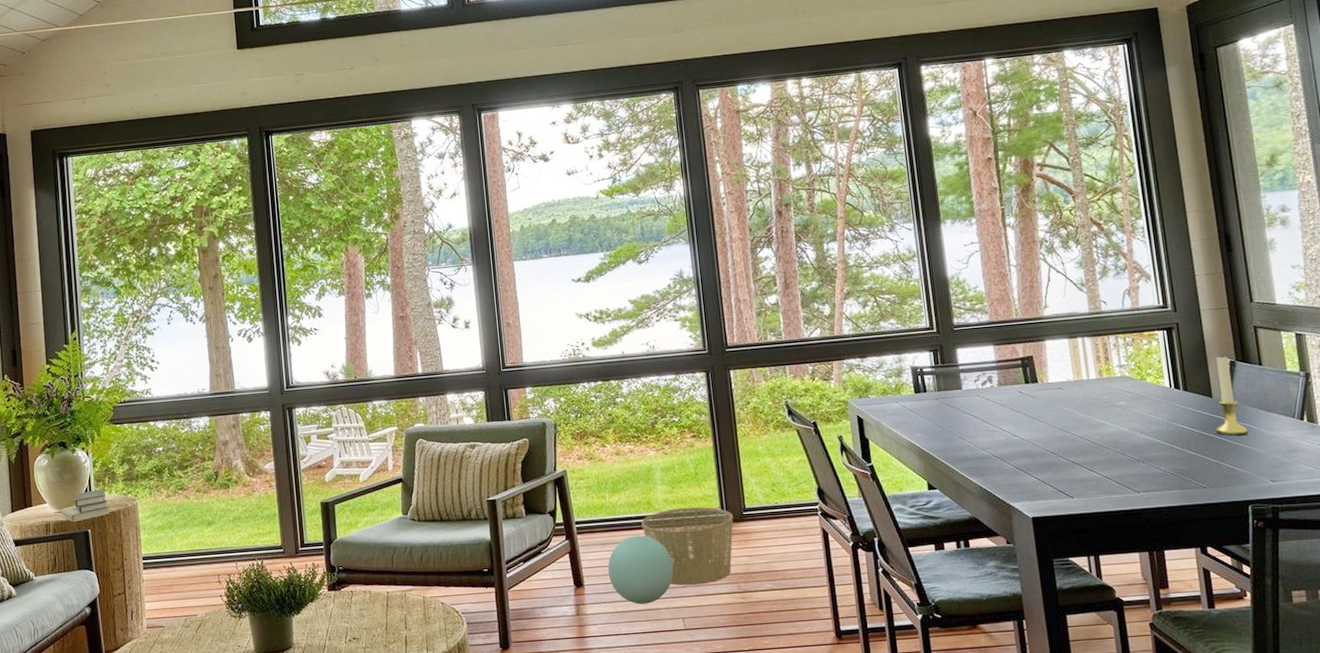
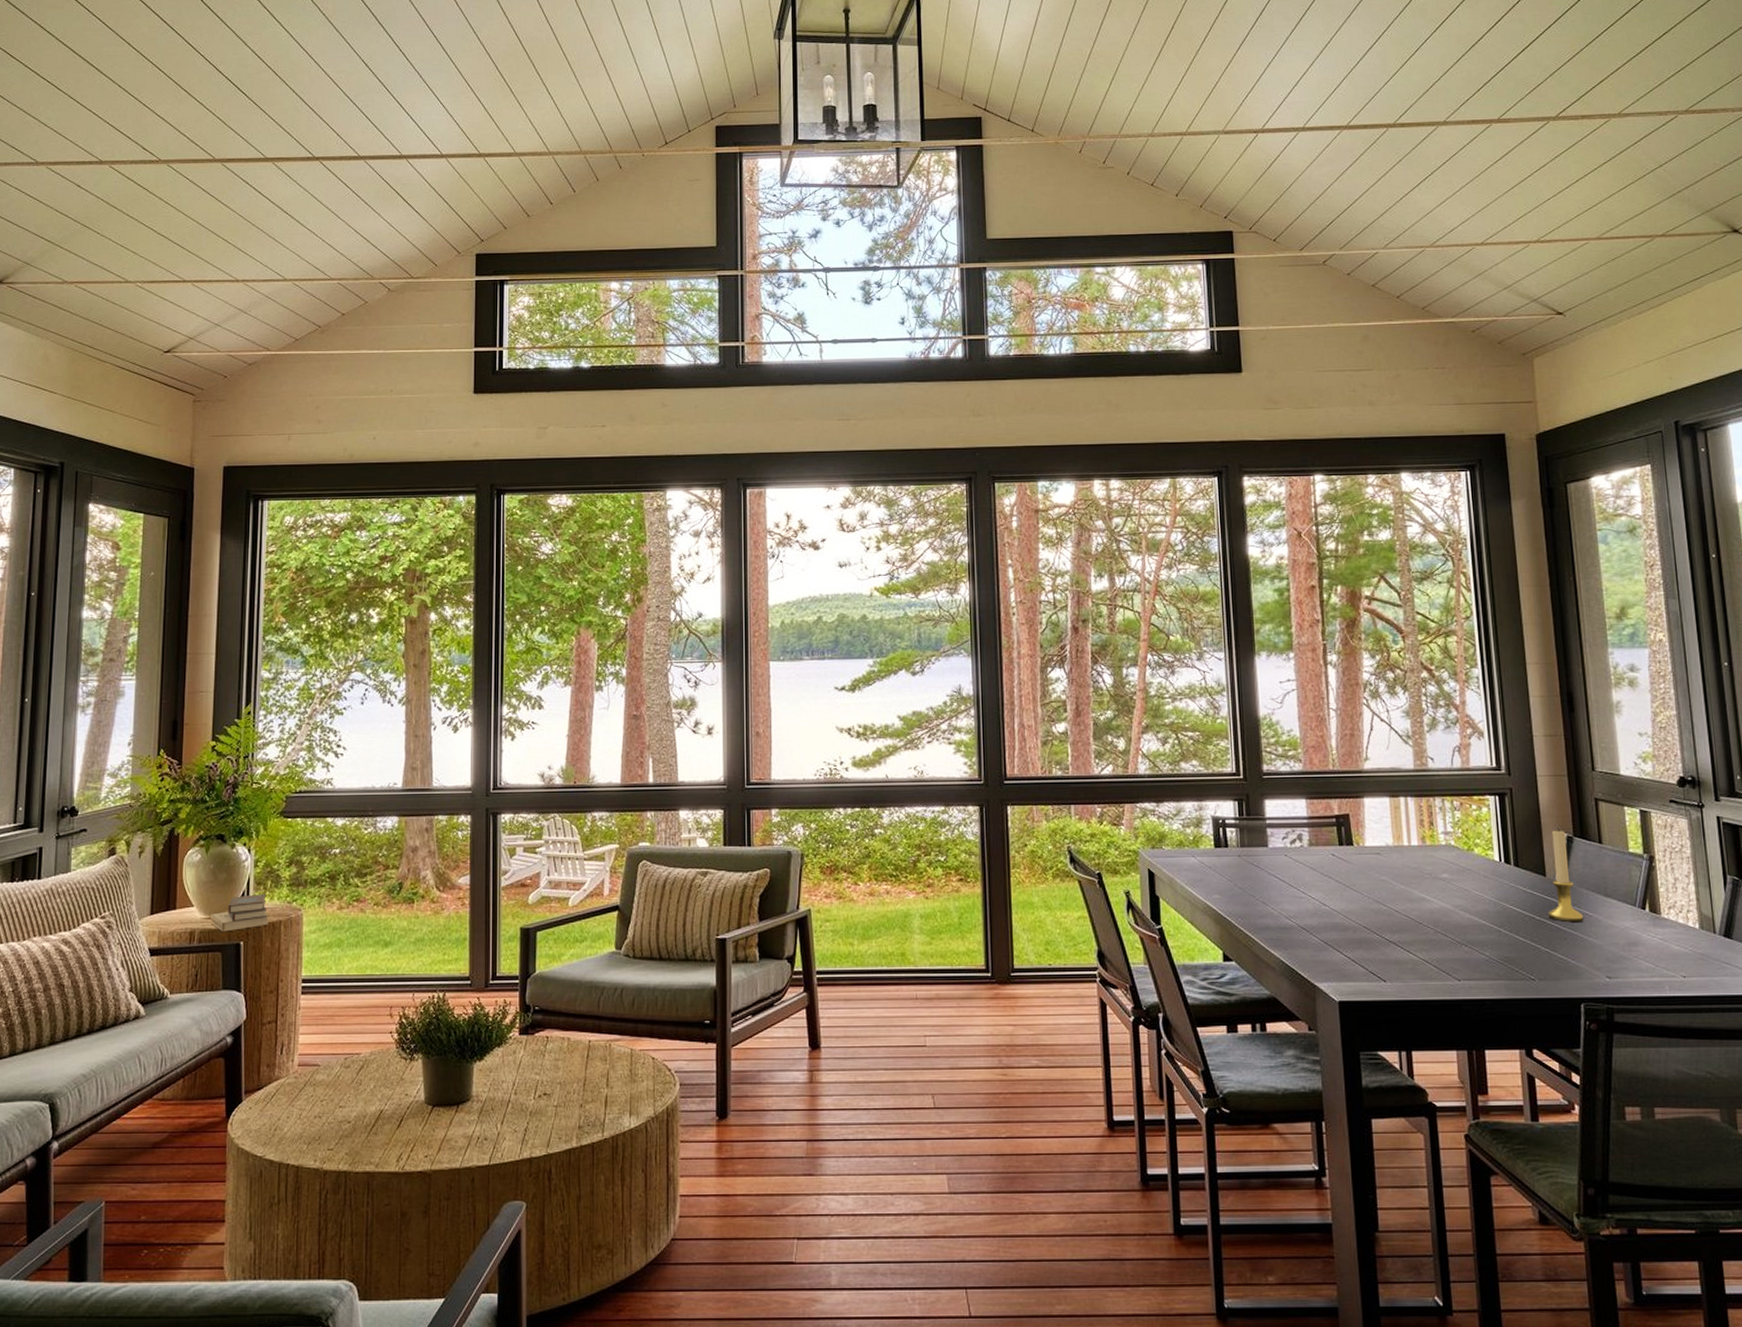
ball: present [607,535,674,605] -> none [849,992,926,1075]
basket: present [641,507,734,586] -> none [893,963,1000,1056]

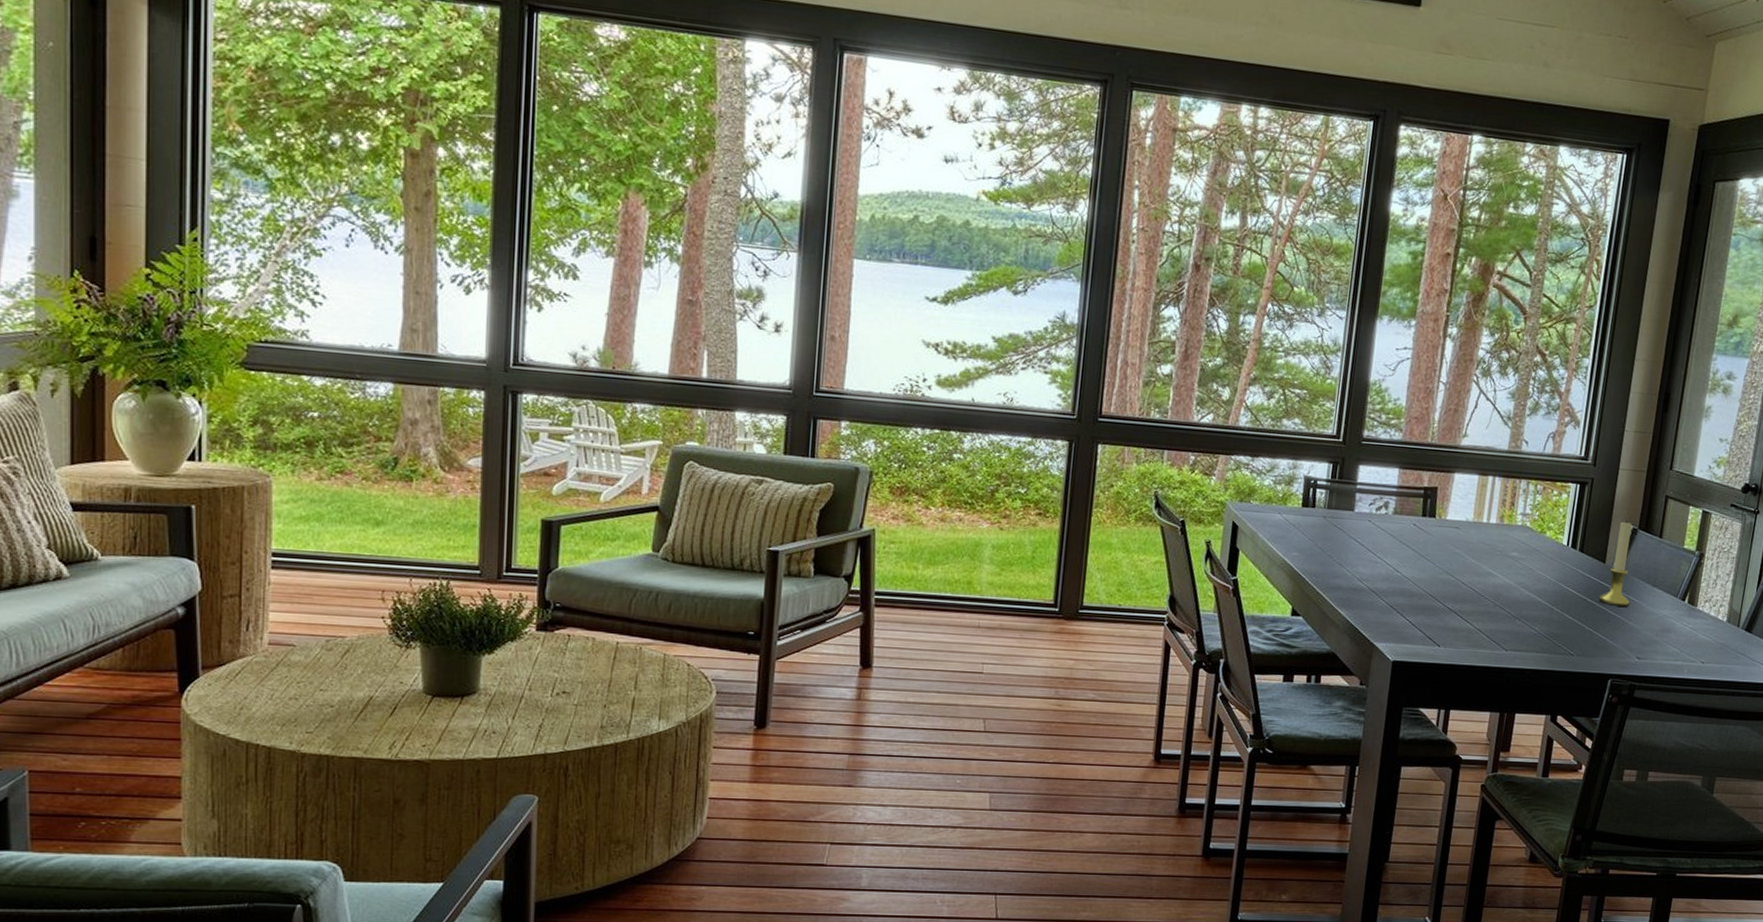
books: present [210,894,269,932] -> none [150,453,228,493]

